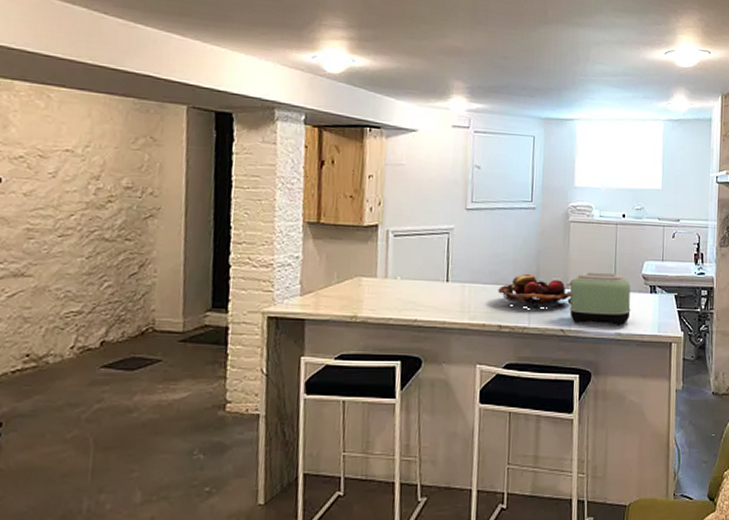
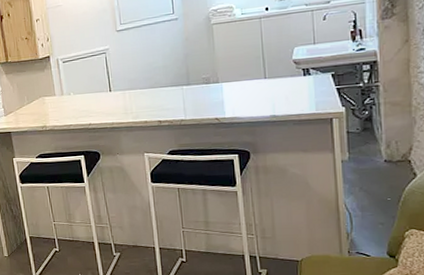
fruit basket: present [498,274,572,309] -> none [154,75,222,104]
toaster: present [565,271,631,327] -> none [215,62,285,112]

